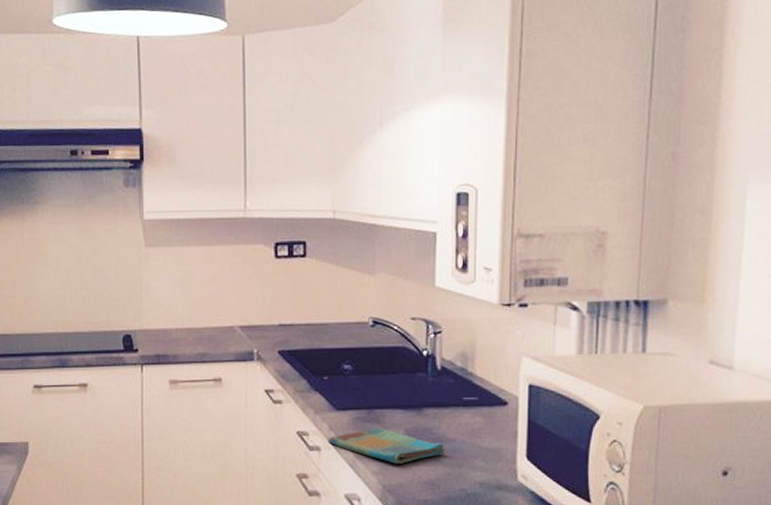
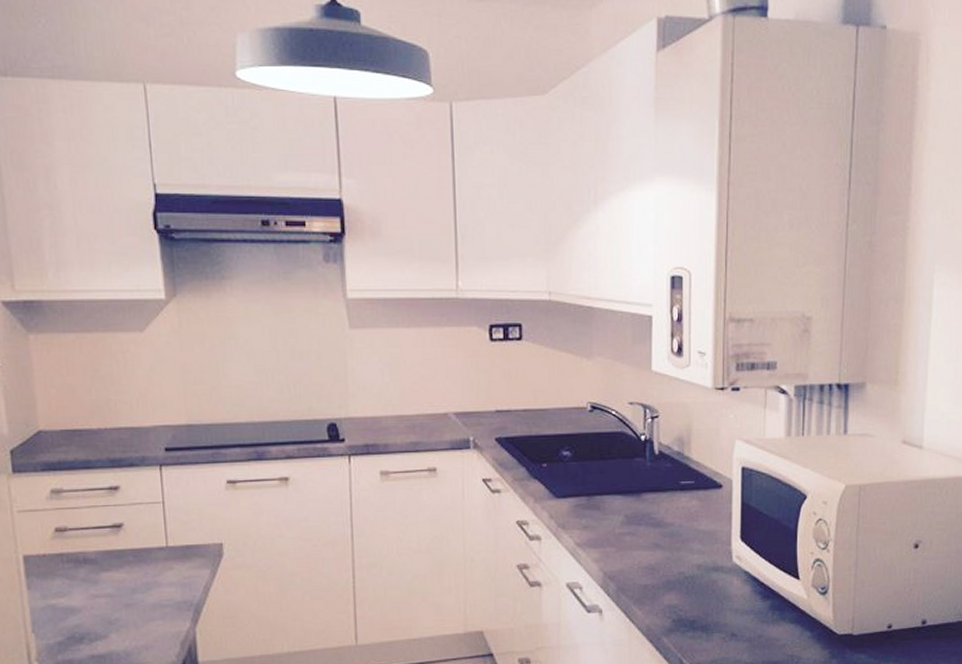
dish towel: present [328,428,446,464] -> none [548,514,665,550]

